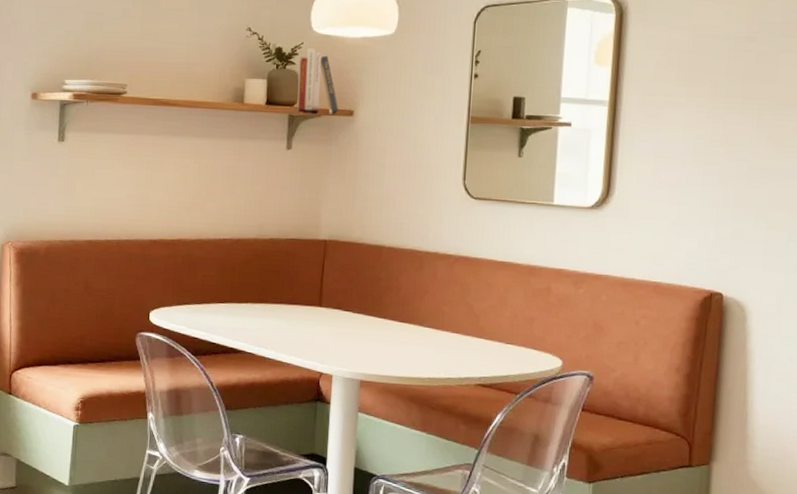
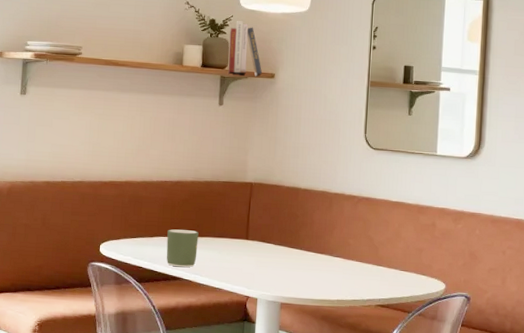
mug: none [225,294,263,339] -> present [166,229,199,268]

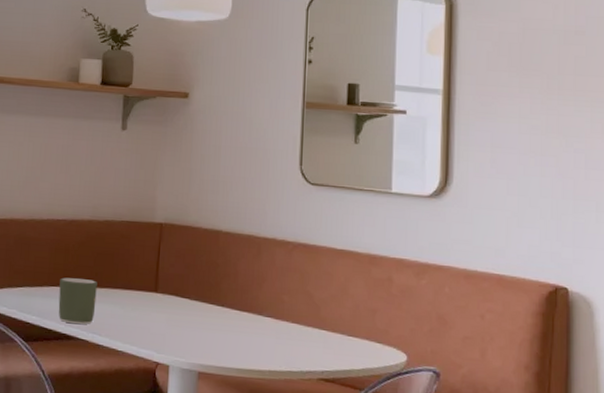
books: present [227,20,263,78] -> none [132,29,174,97]

